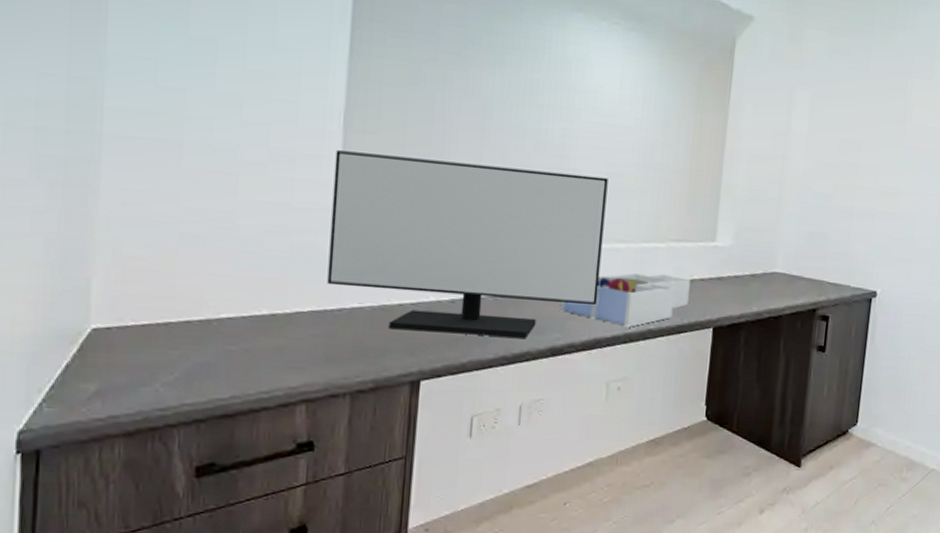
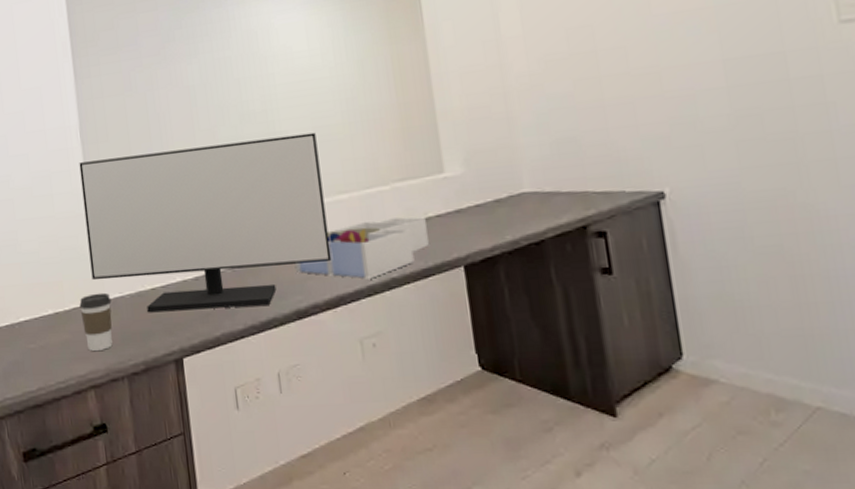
coffee cup: none [305,299,347,363] -> present [79,292,113,352]

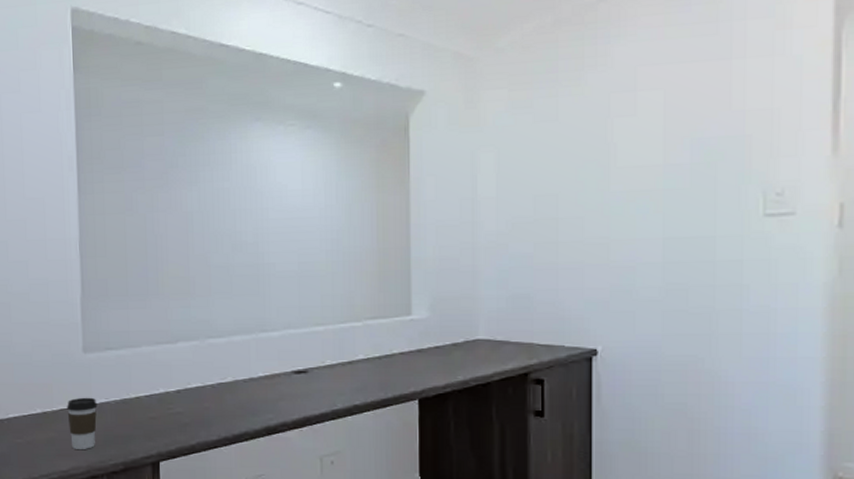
monitor: present [79,132,332,313] -> none [76,267,303,420]
desk organizer: present [294,217,429,279] -> none [269,352,390,404]

